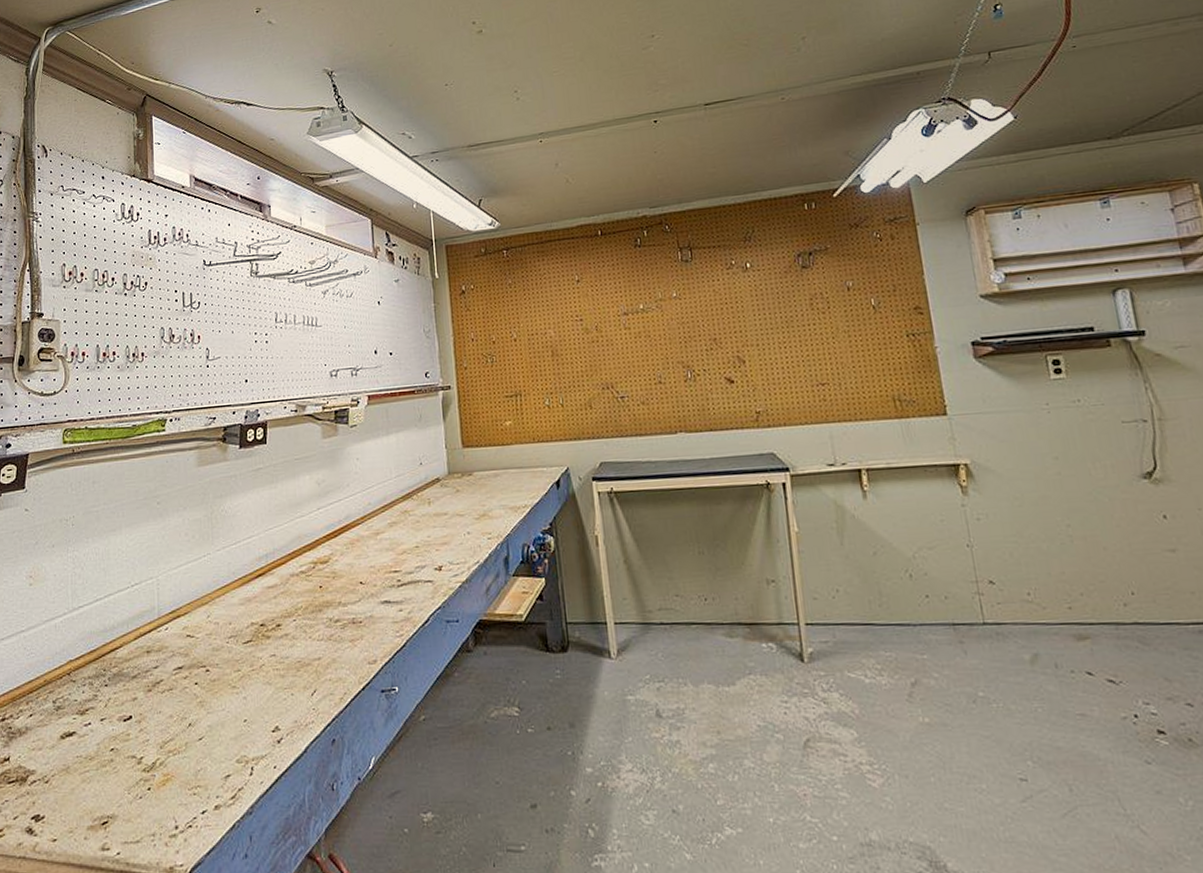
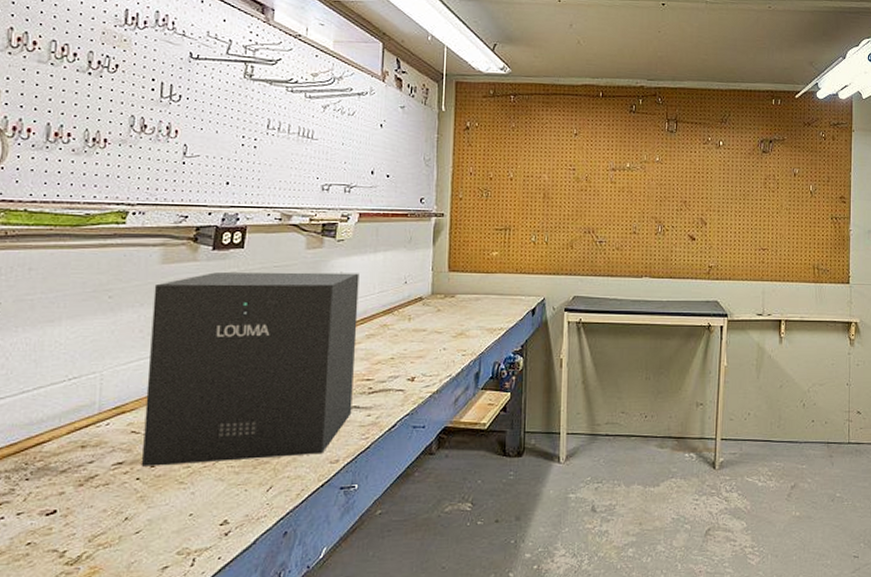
speaker: none [193,458,384,671] -> present [142,272,360,466]

